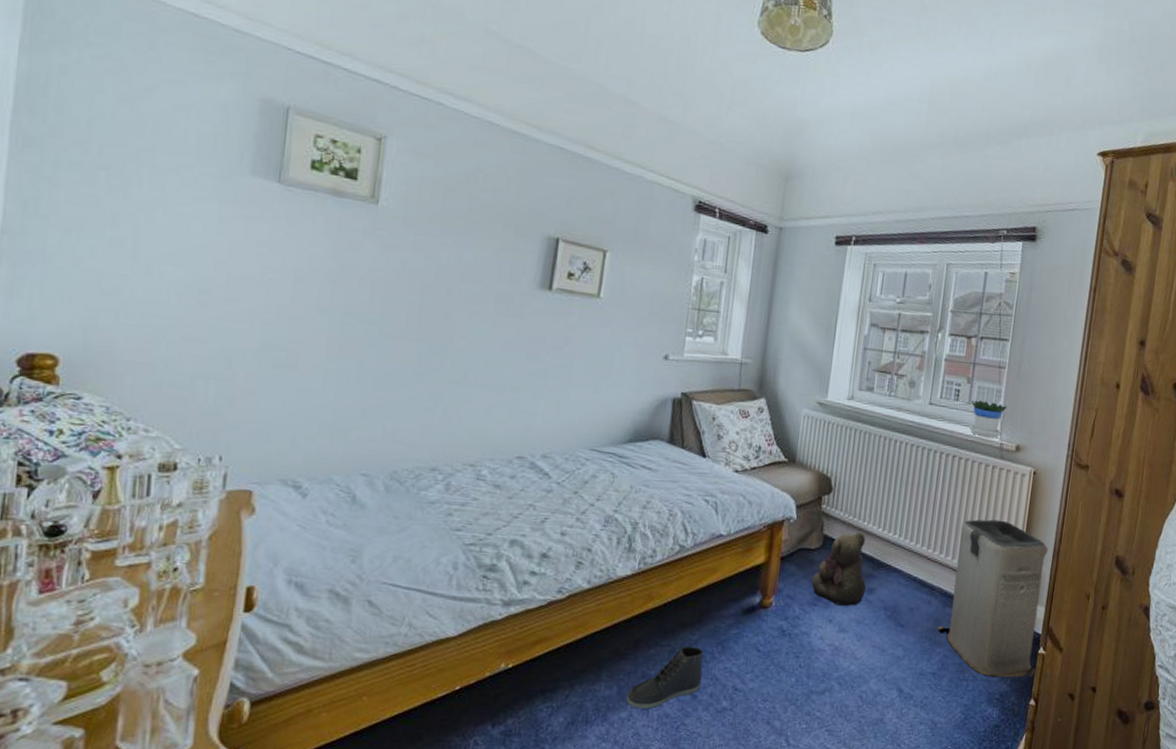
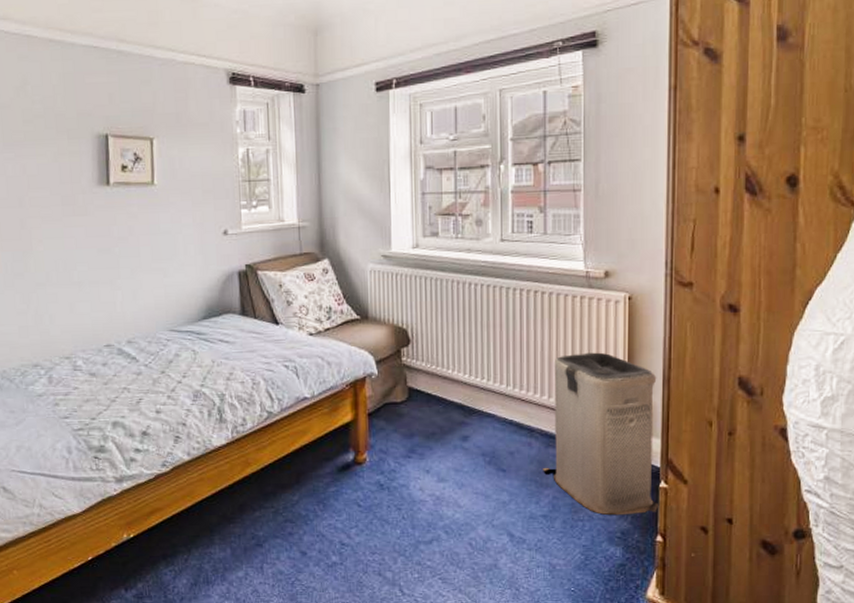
sneaker: present [626,646,704,709] -> none [240,506,309,568]
teddy bear: present [811,531,866,606] -> none [402,379,459,456]
flowerpot: present [970,400,1008,439] -> none [548,229,589,268]

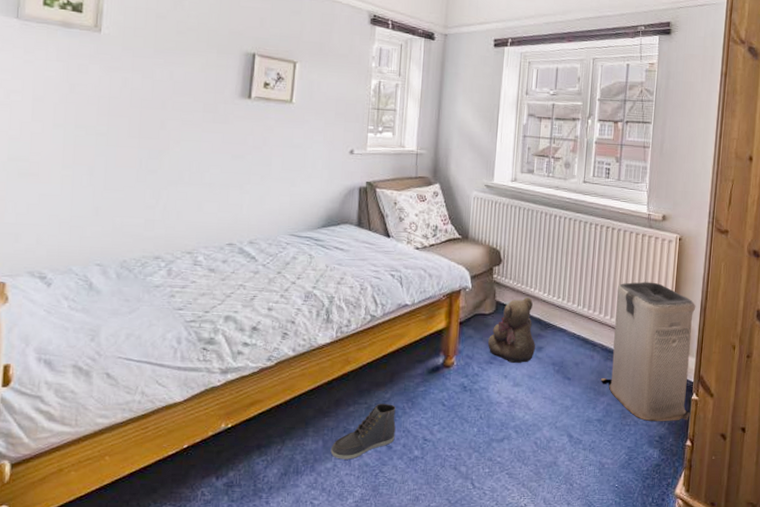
sneaker: none [240,506,309,568] -> present [330,403,396,460]
teddy bear: none [402,379,459,456] -> present [487,296,535,363]

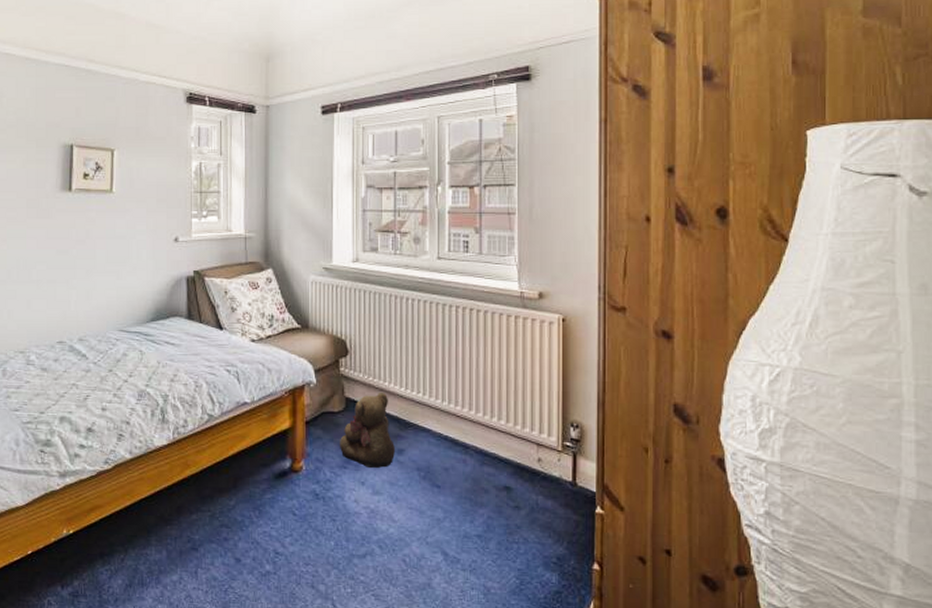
sneaker: present [330,403,396,460] -> none [175,511,243,572]
laundry basket: present [601,281,696,422] -> none [478,372,594,540]

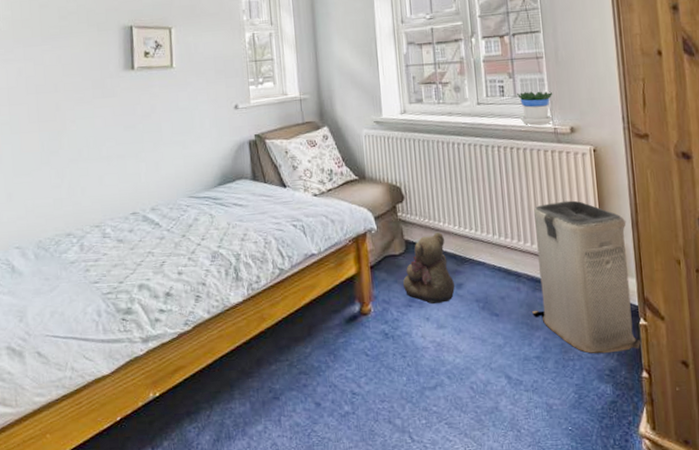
laundry basket: none [478,372,594,540] -> present [532,200,641,354]
flowerpot: none [483,250,523,287] -> present [517,91,553,126]

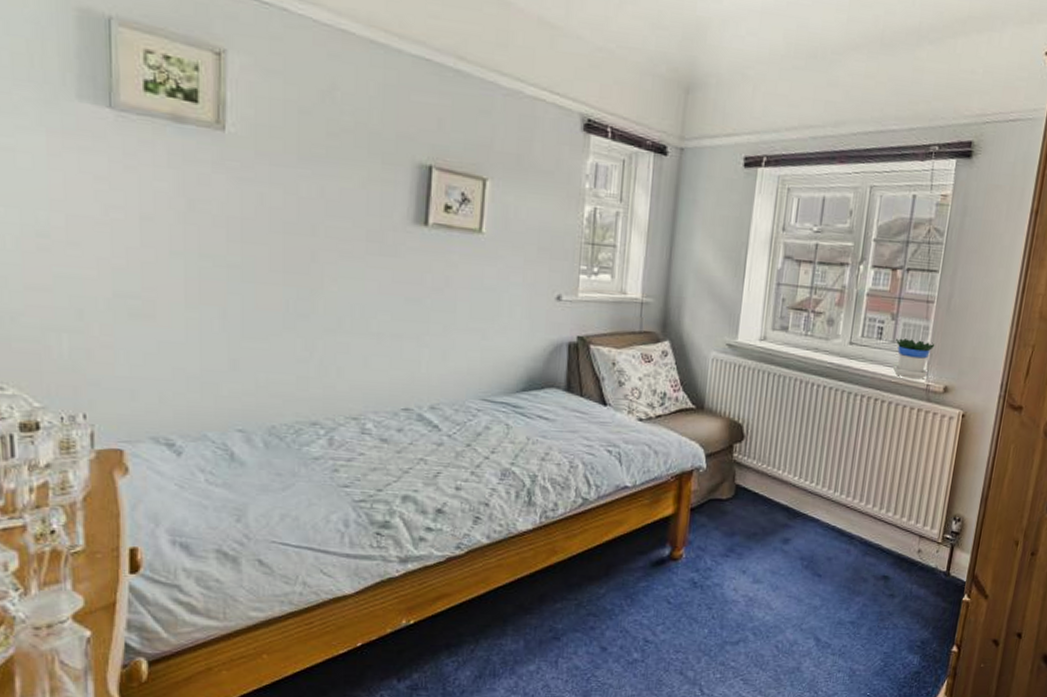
teddy bear: present [402,231,455,304] -> none [723,480,781,557]
laundry basket: present [532,200,641,354] -> none [857,465,976,625]

